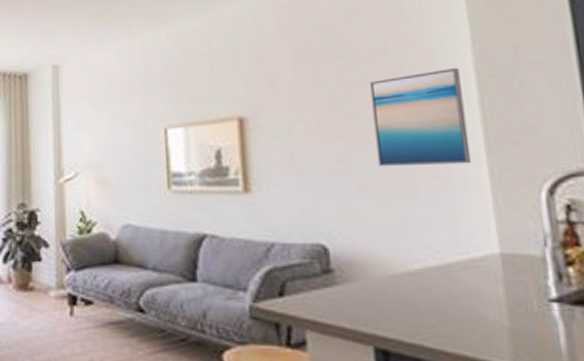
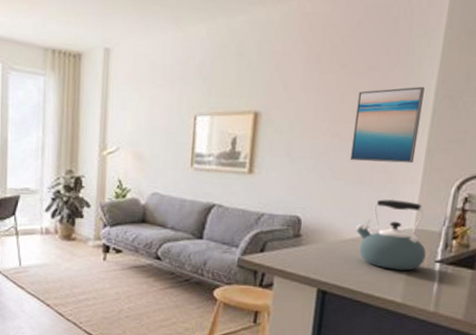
kettle: none [409,213,532,318] -> present [355,199,426,271]

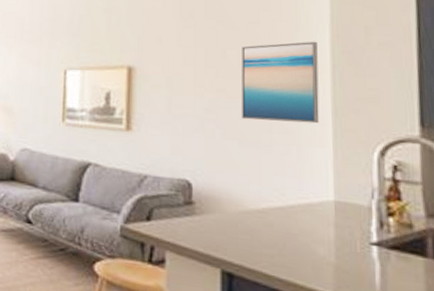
kettle: present [355,199,426,271] -> none [259,164,356,254]

